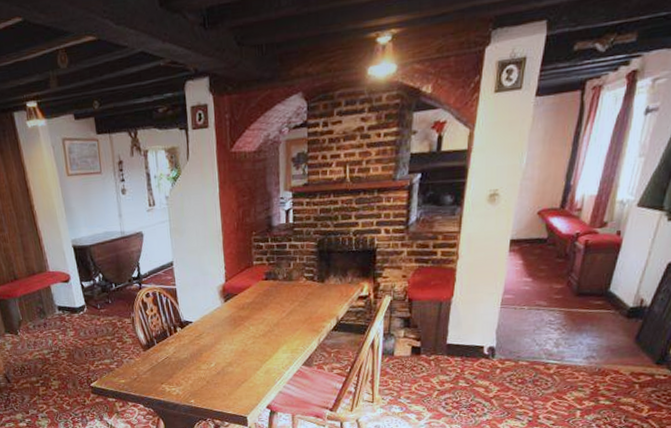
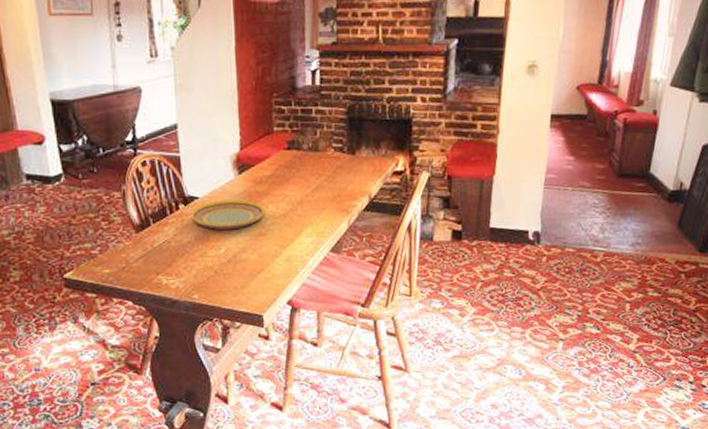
plate: none [186,323,248,348] -> present [191,199,265,230]

